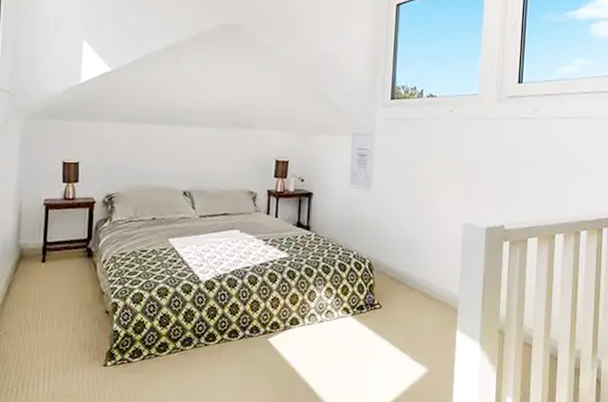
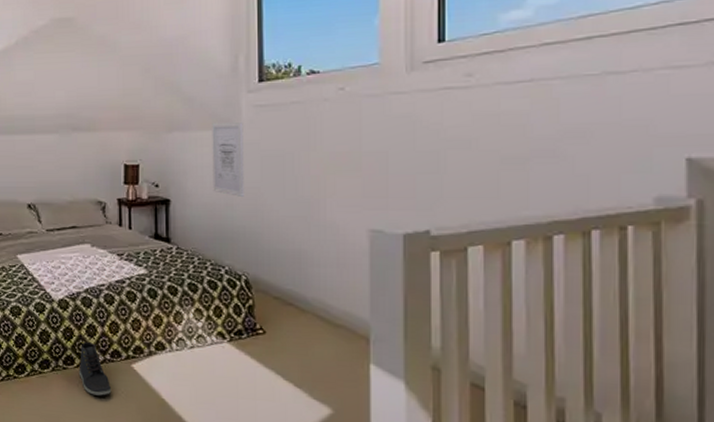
sneaker: none [219,319,249,369] -> present [78,341,112,396]

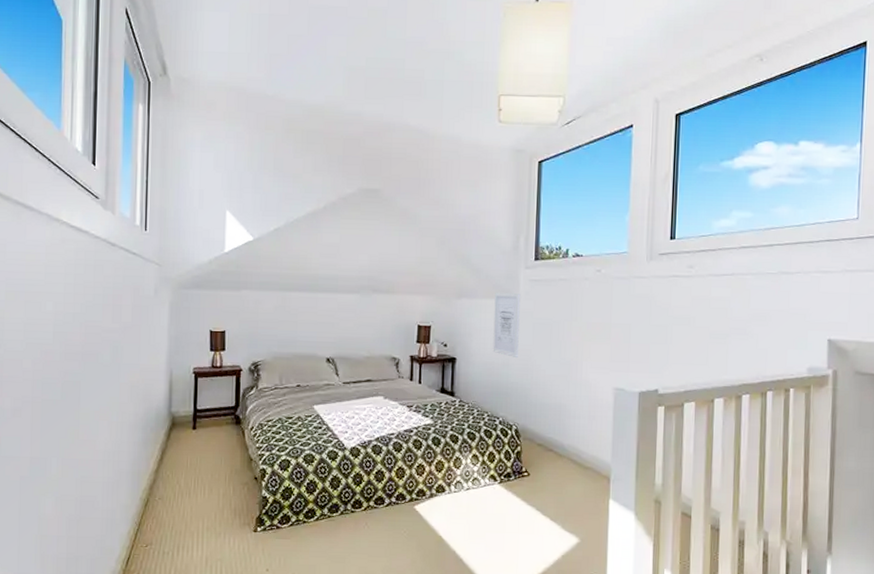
sneaker: present [78,341,112,396] -> none [365,486,395,536]

